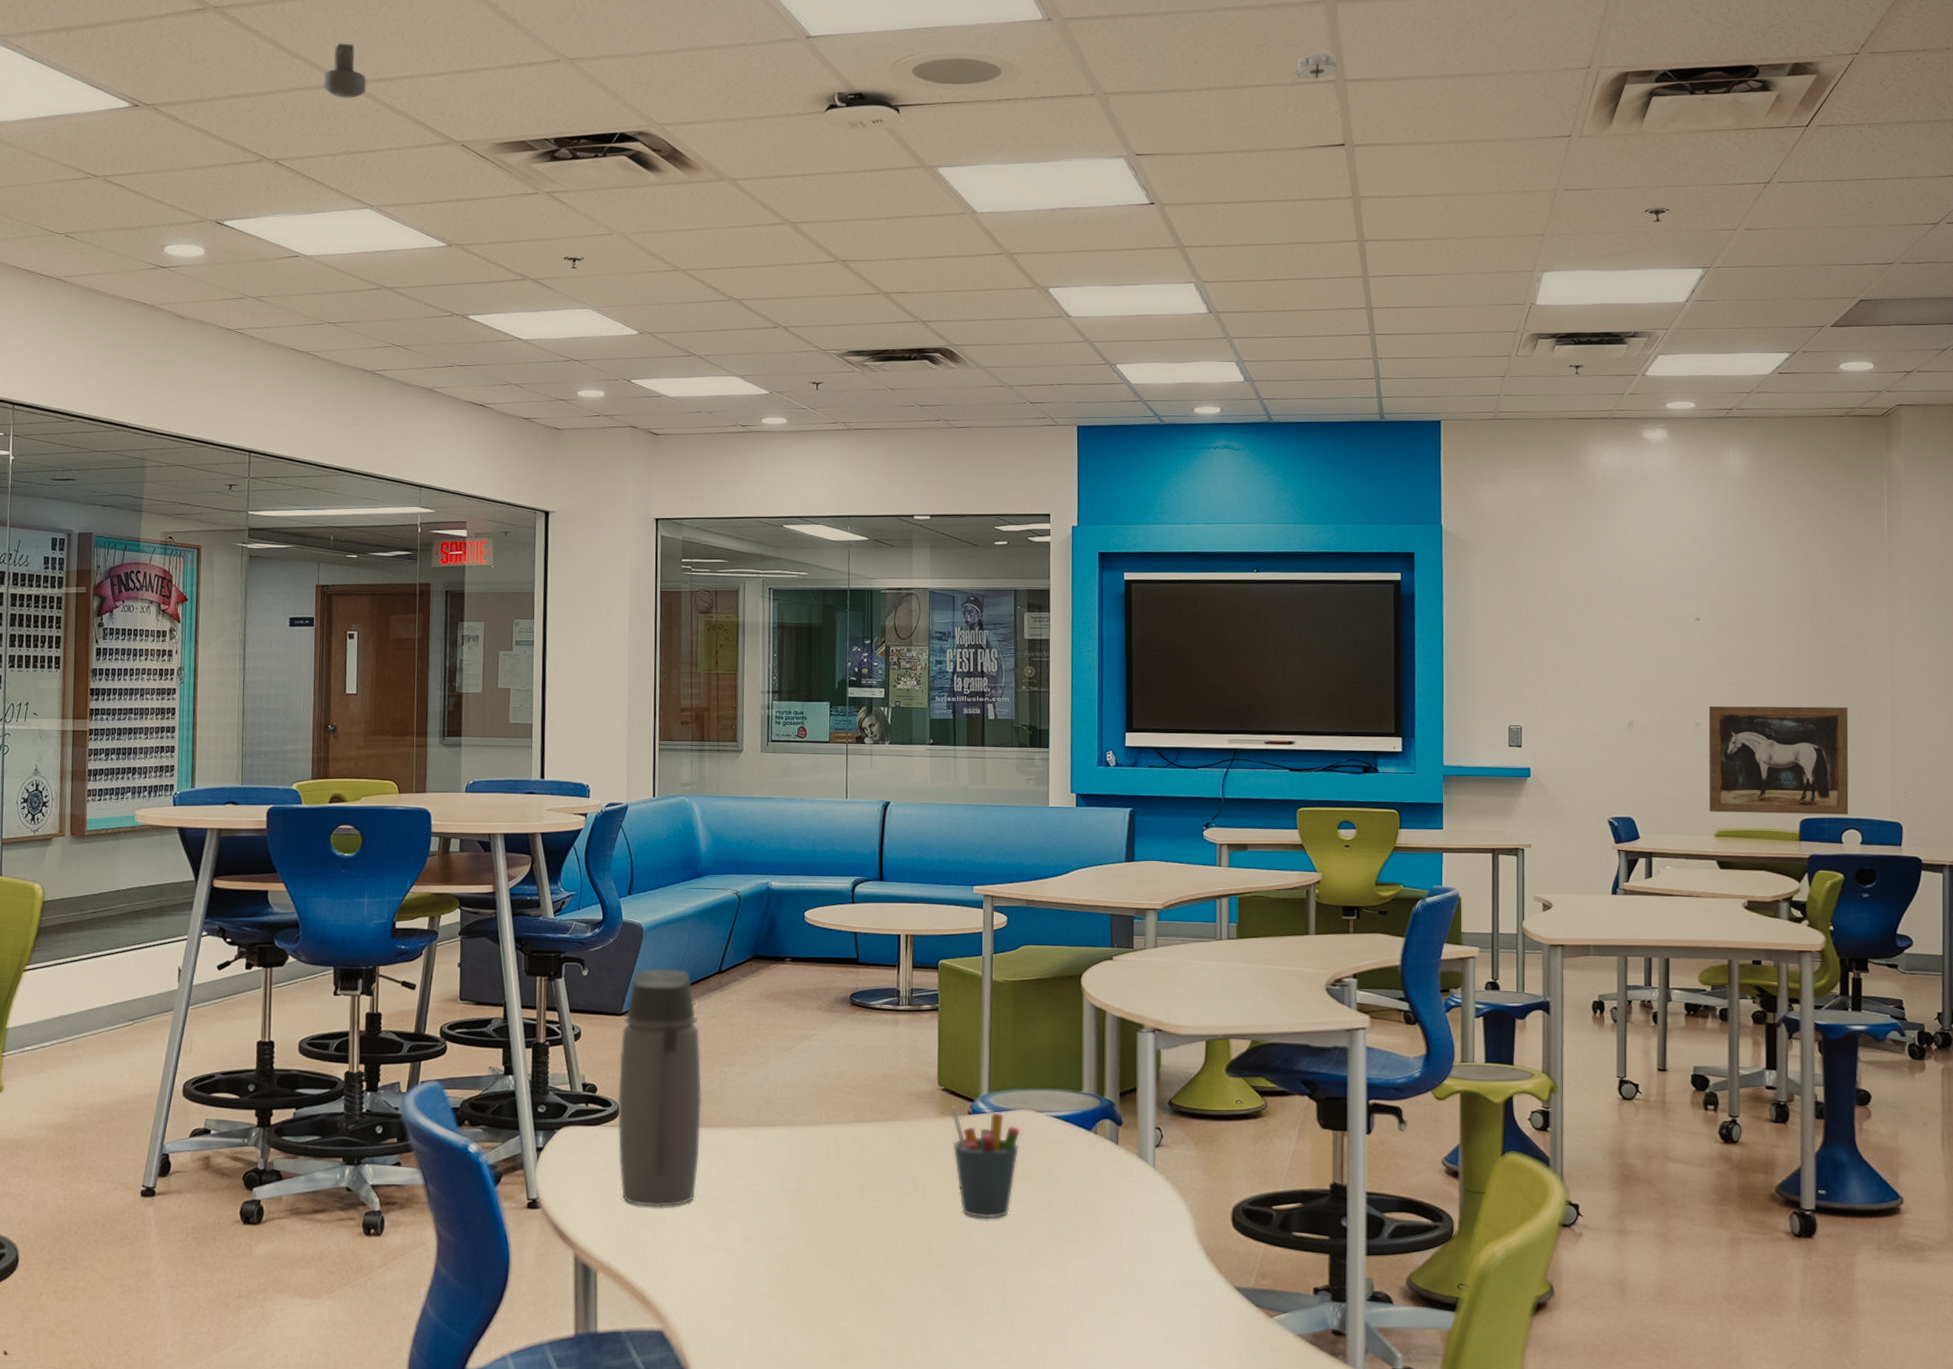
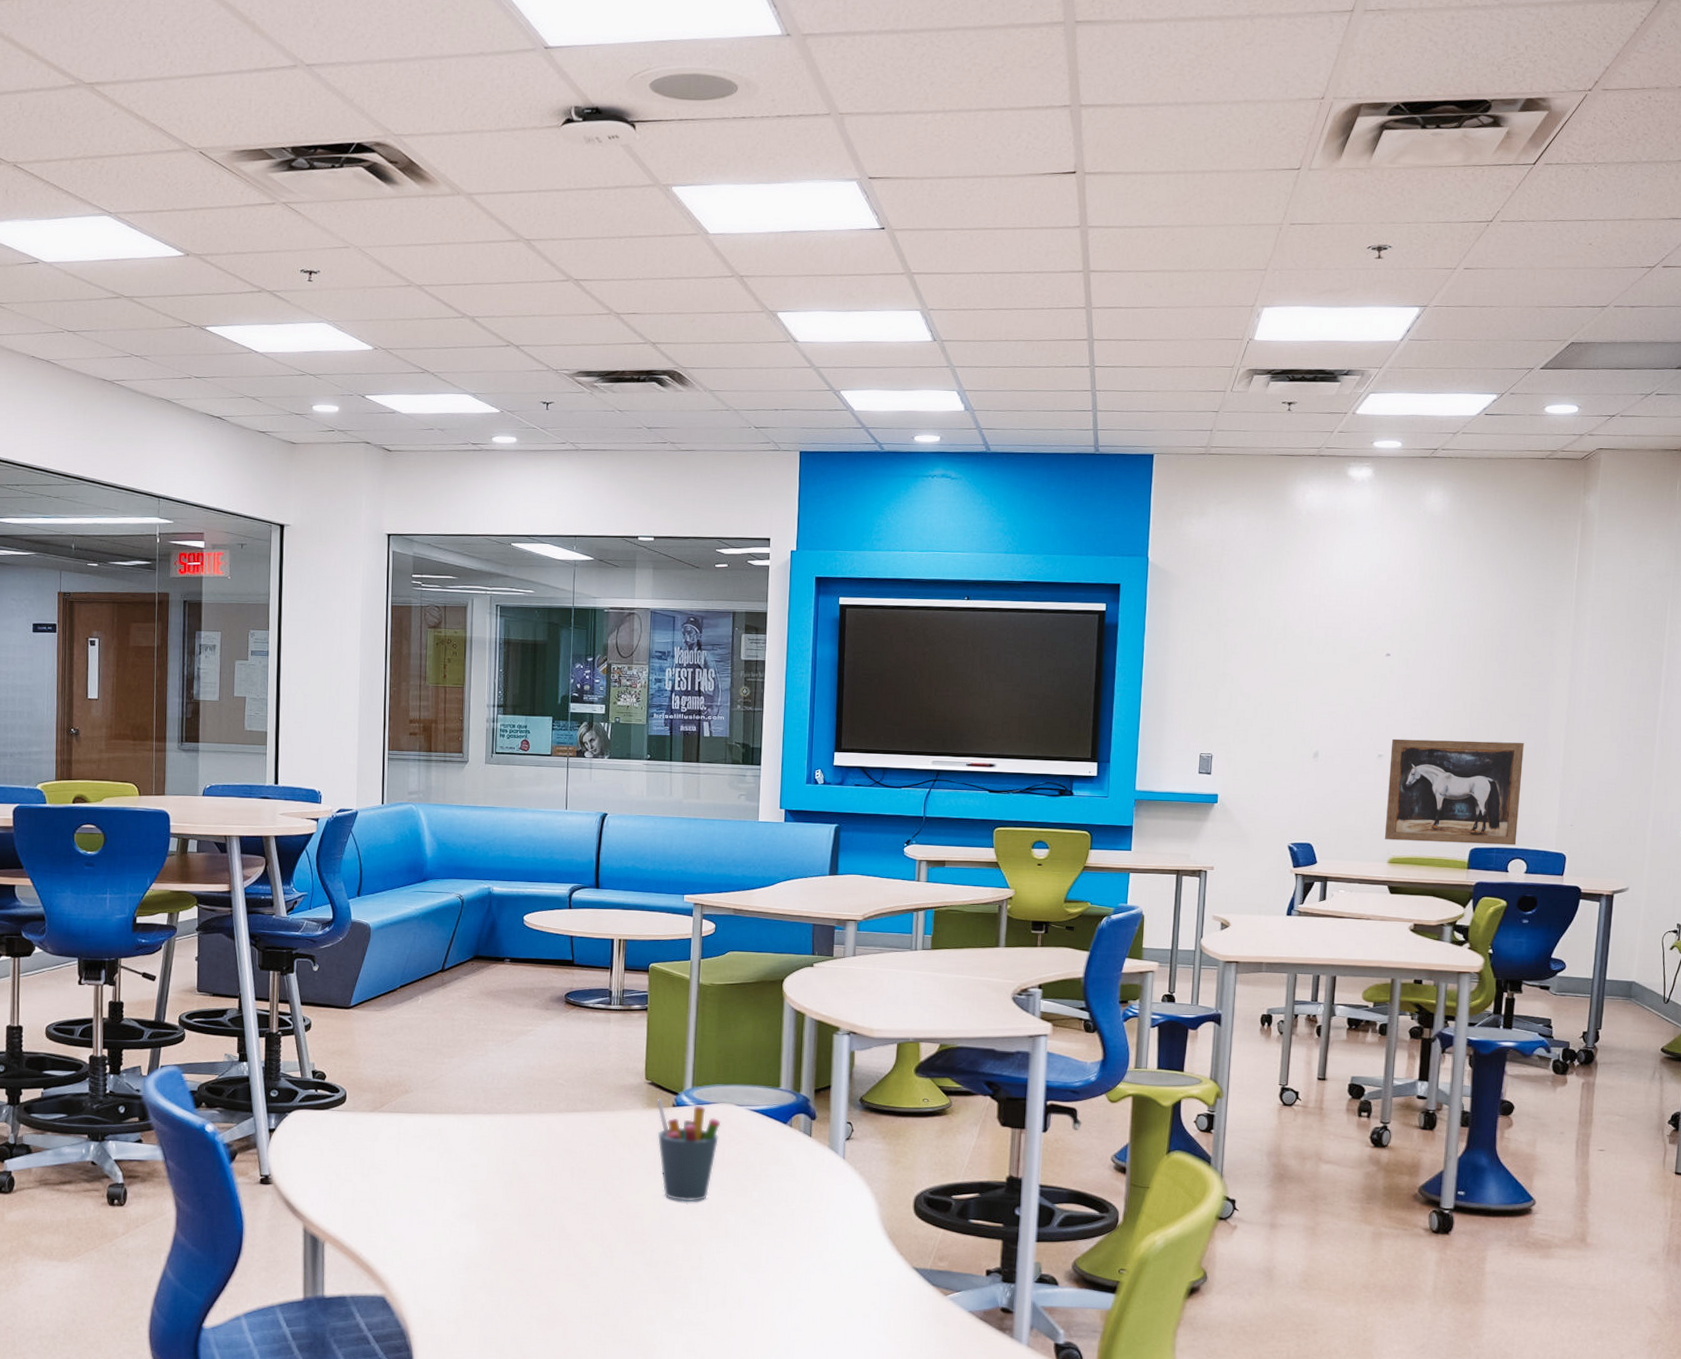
security camera: present [324,43,367,99] -> none [61,42,105,101]
water bottle: present [617,968,702,1208] -> none [345,966,424,1186]
smoke detector: present [1292,53,1341,81] -> none [1027,77,1076,105]

